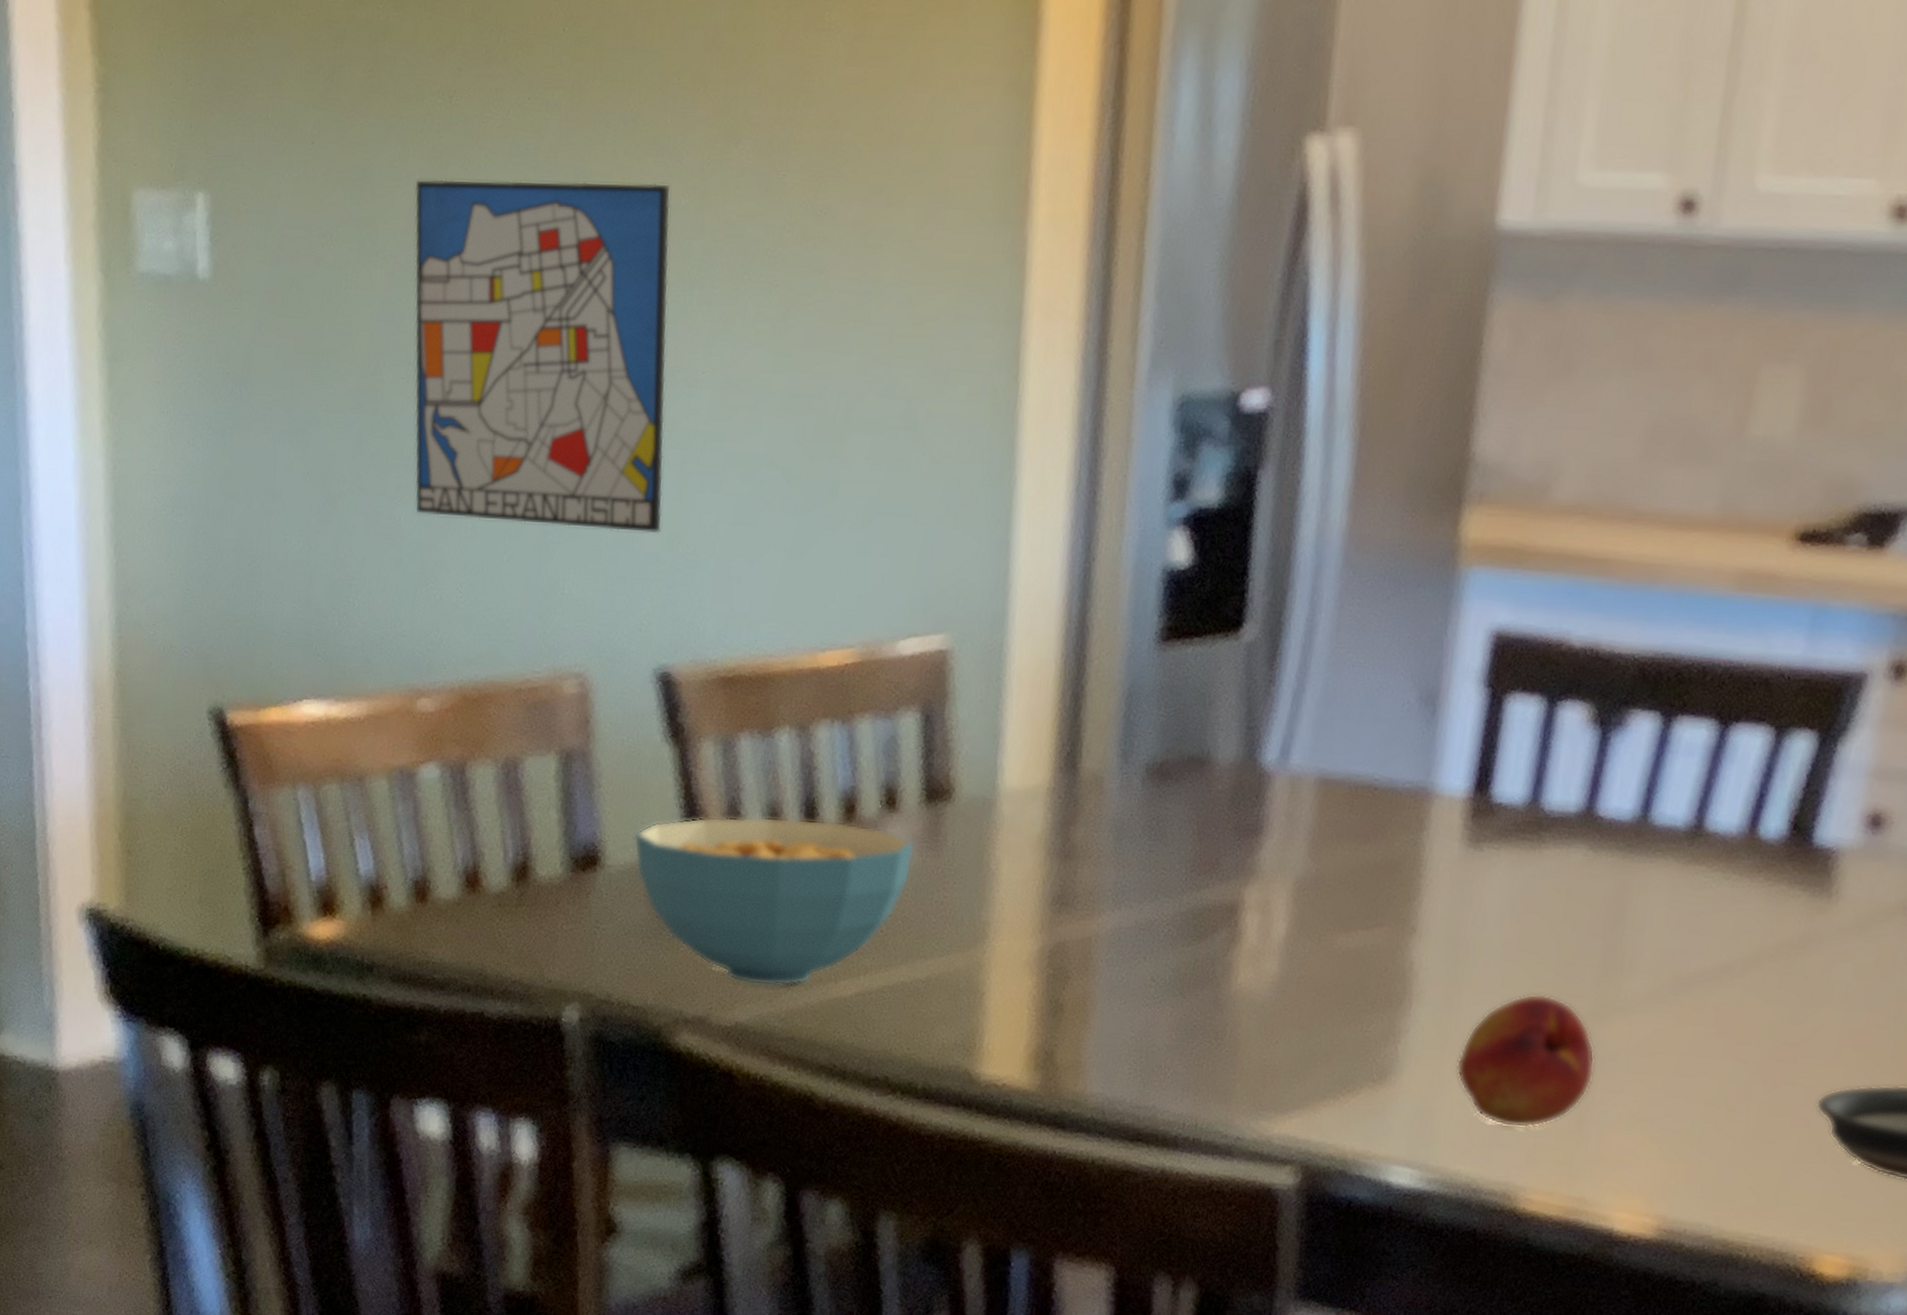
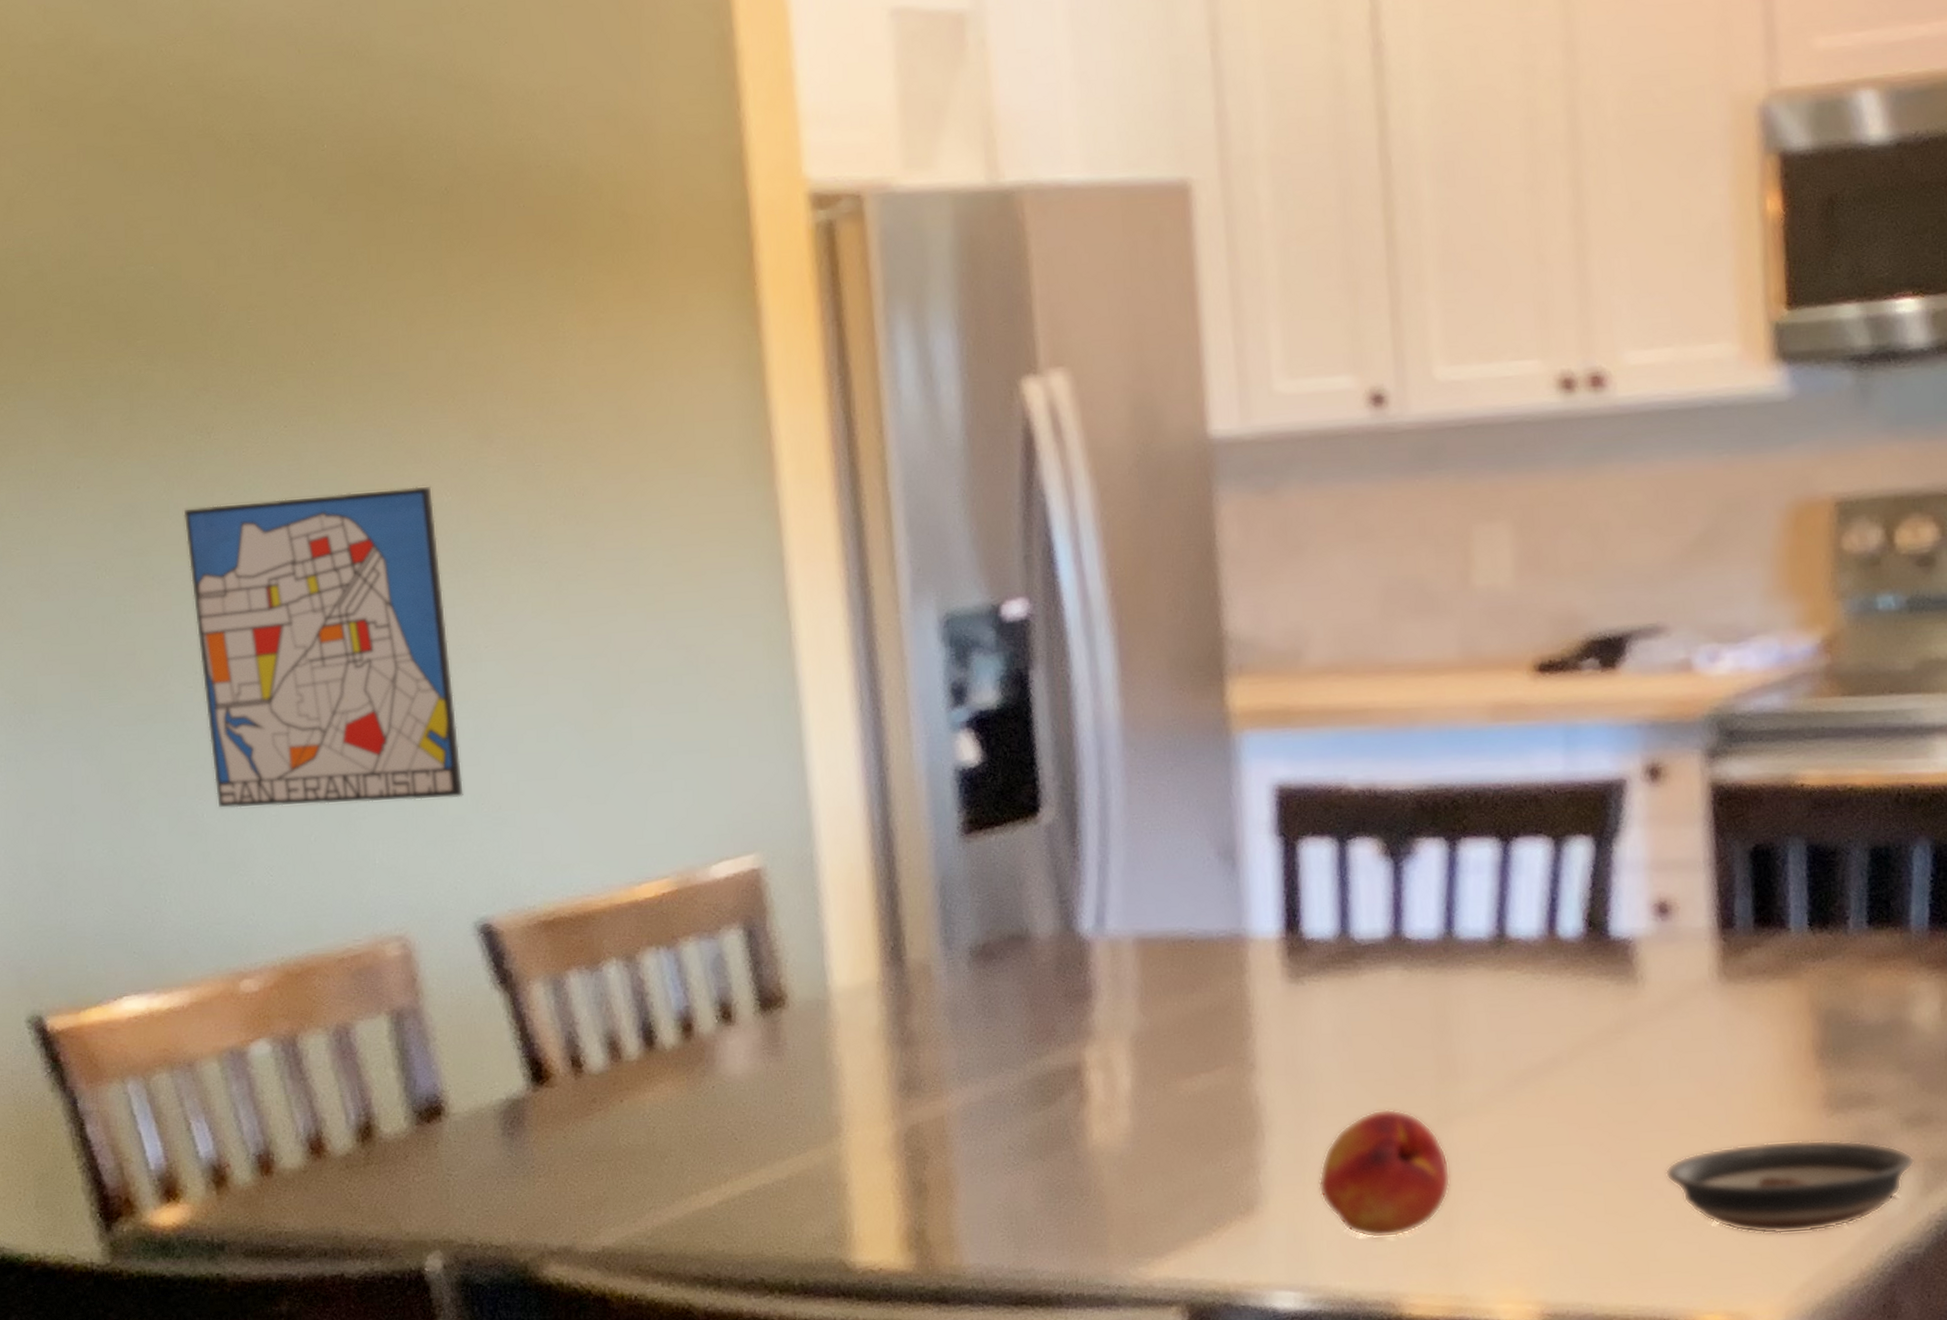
cereal bowl: present [633,816,916,987] -> none [475,1041,757,1209]

